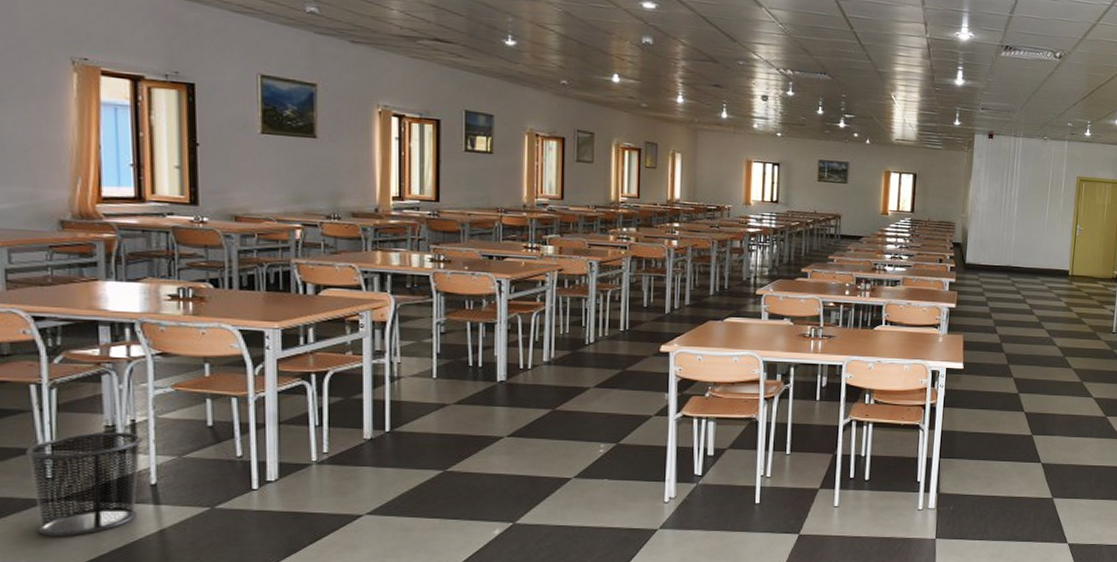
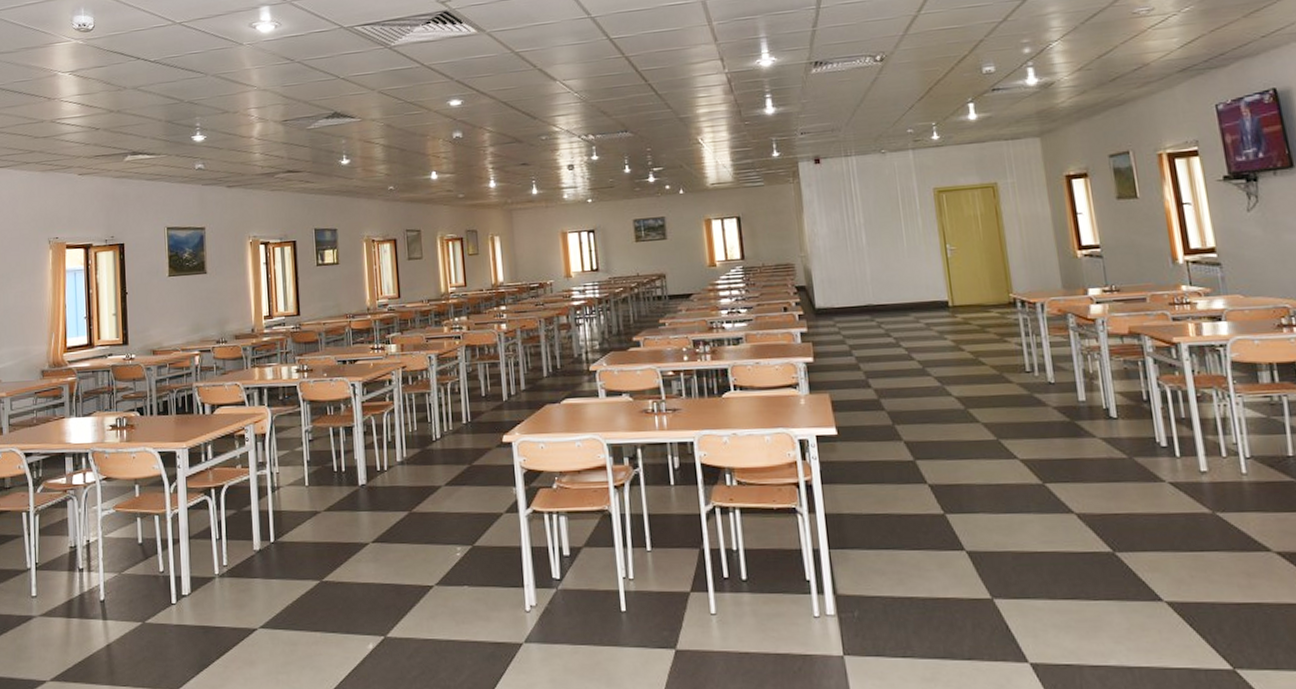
waste bin: present [26,431,142,537] -> none [20,551,94,651]

